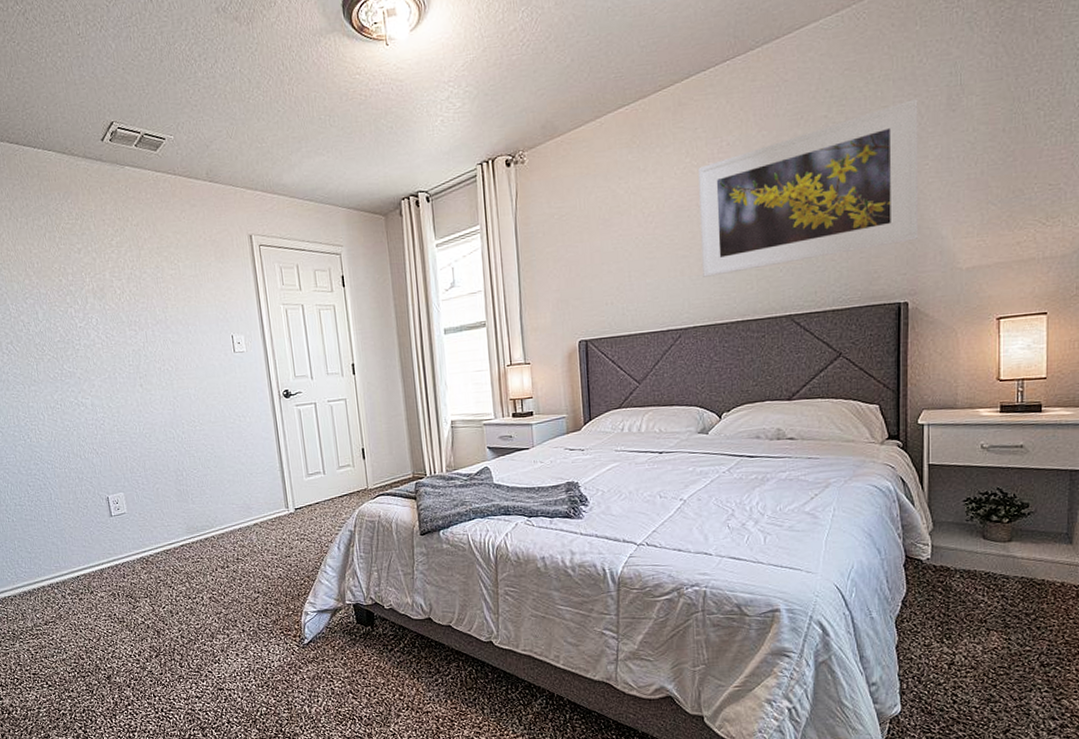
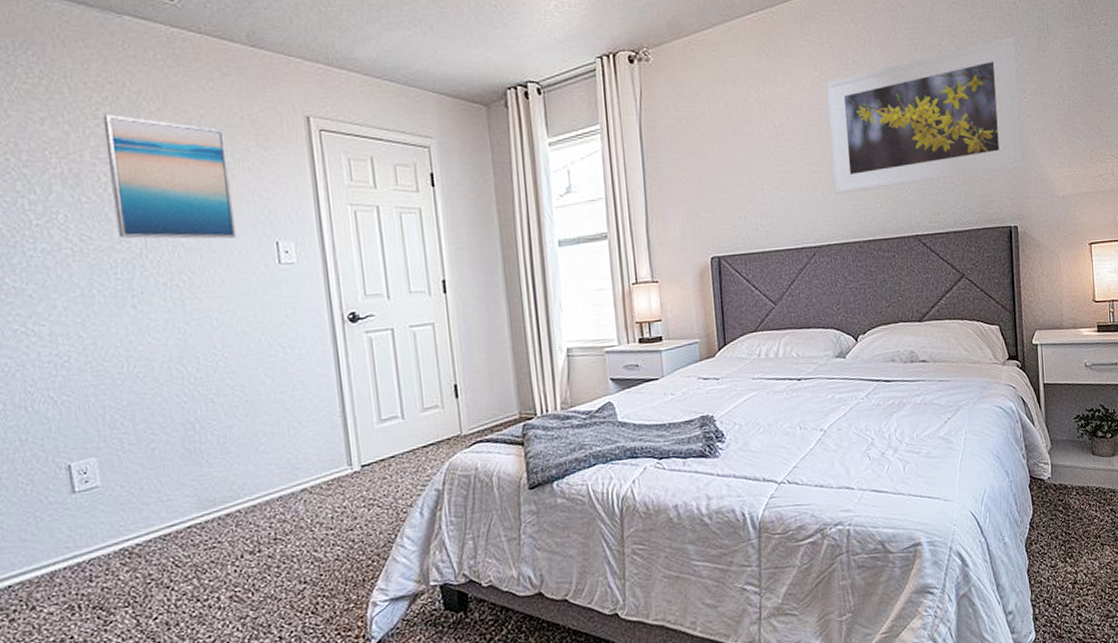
wall art: none [115,243,205,335] -> present [103,114,237,239]

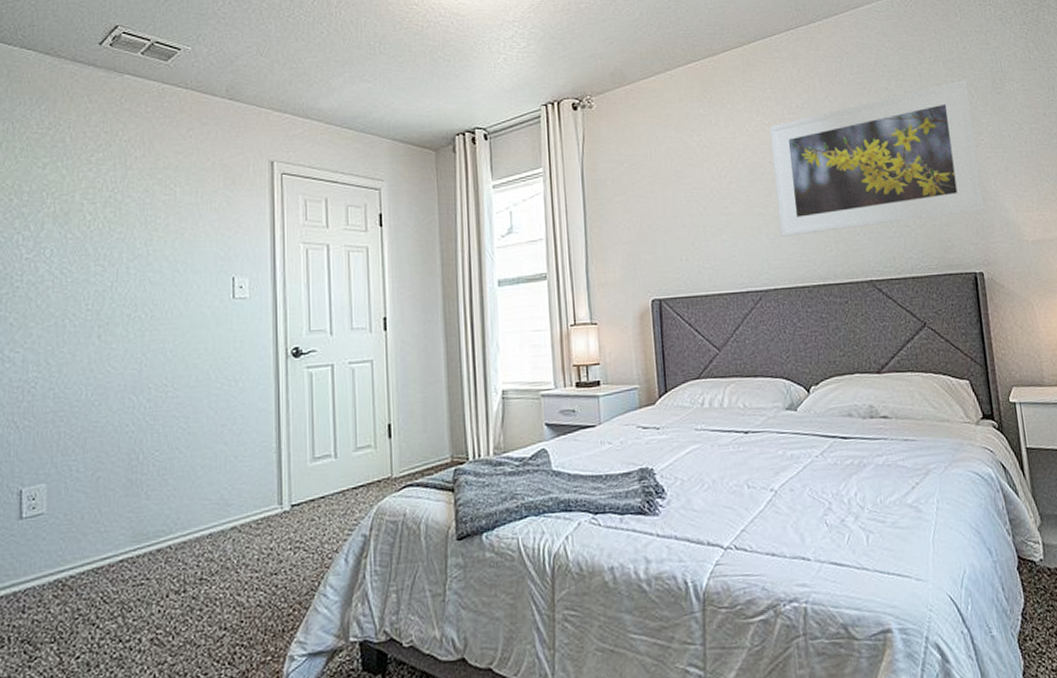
wall art: present [103,114,237,239] -> none [94,160,198,274]

